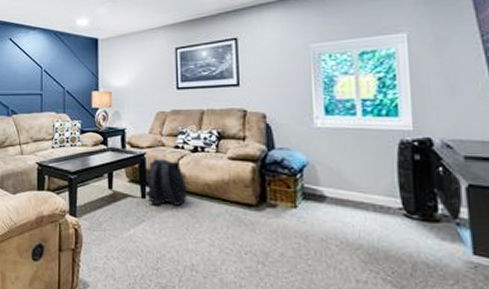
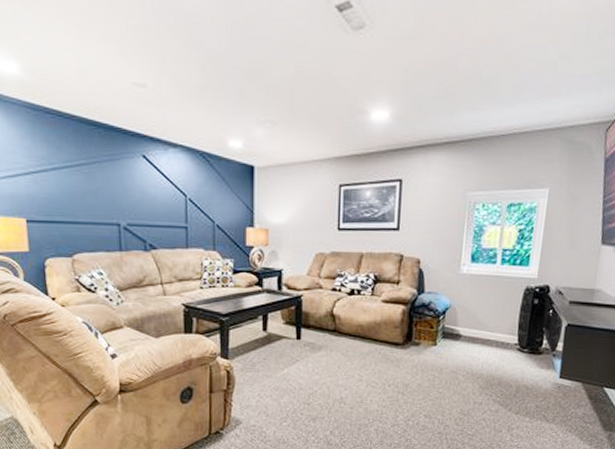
backpack: present [145,159,187,206] -> none [301,301,342,347]

